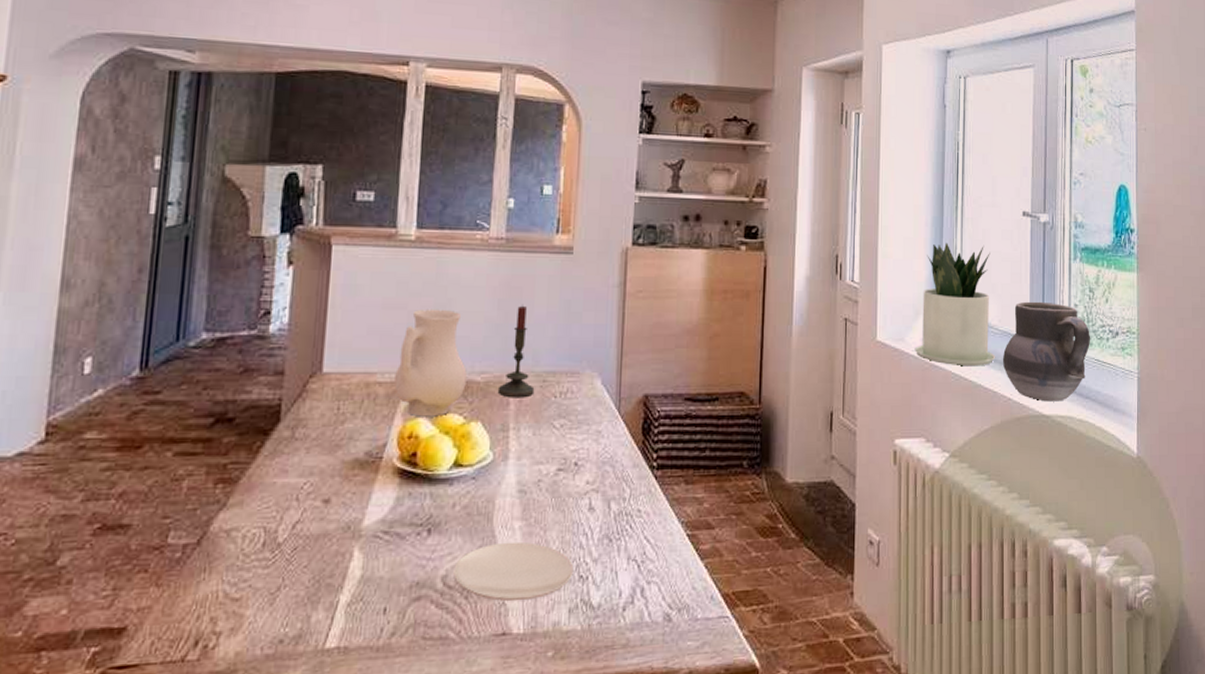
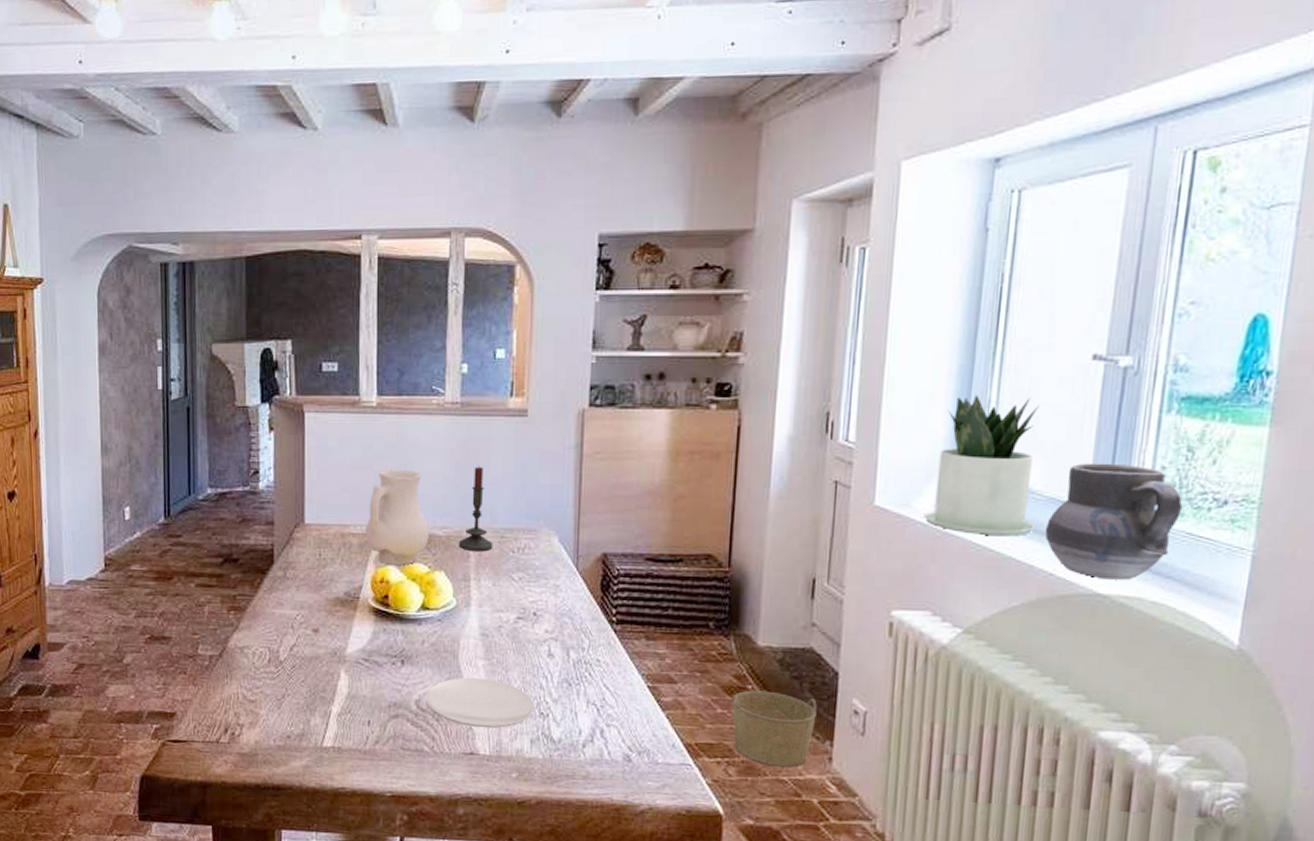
basket: none [765,528,839,608] -> present [731,690,817,767]

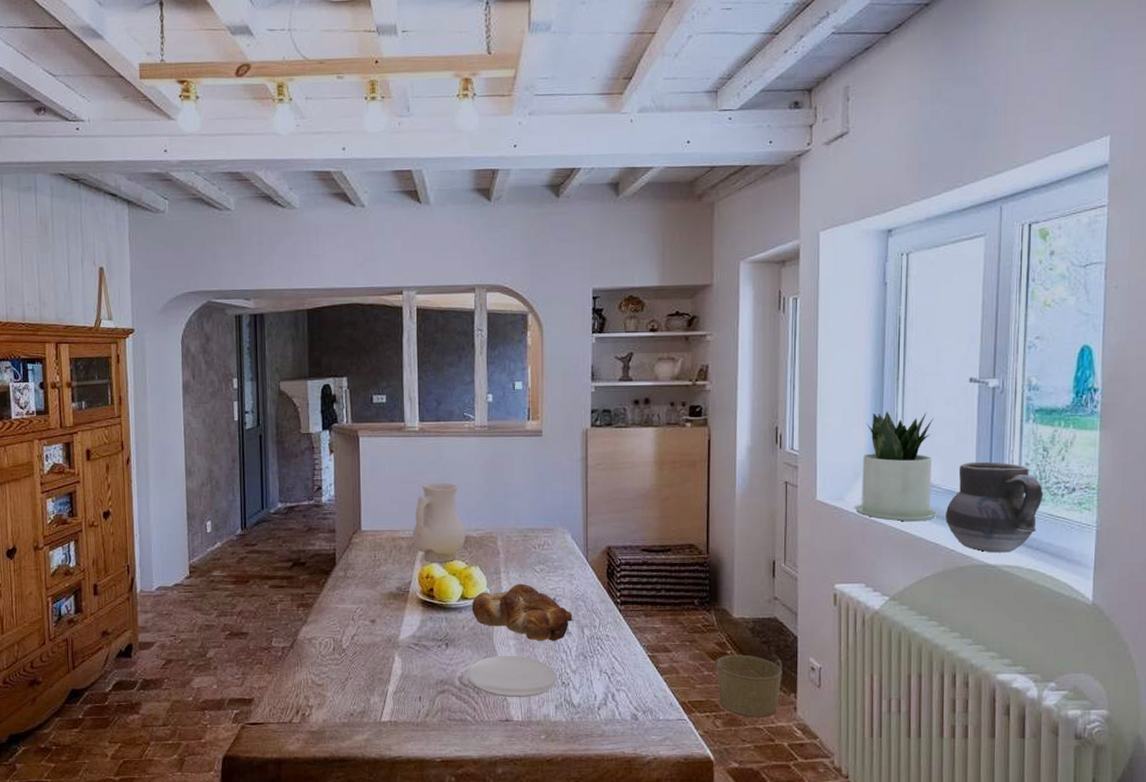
bread loaf: none [434,593,556,664] -> present [471,583,573,642]
candle: present [458,466,493,552] -> none [490,478,518,549]

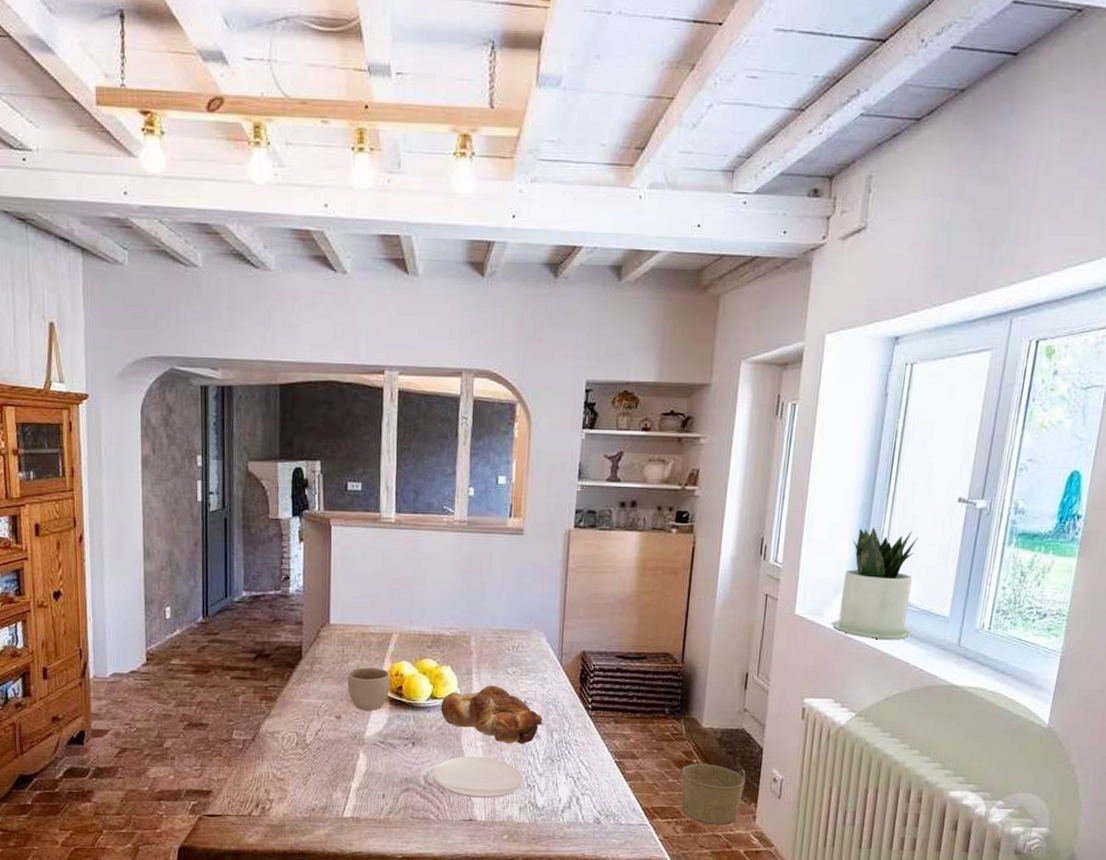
cup: none [380,565,421,613] -> present [347,661,390,711]
ceramic pitcher: present [413,482,466,563] -> none [384,577,438,661]
ceramic jug: present [945,461,1044,553] -> none [918,583,1016,675]

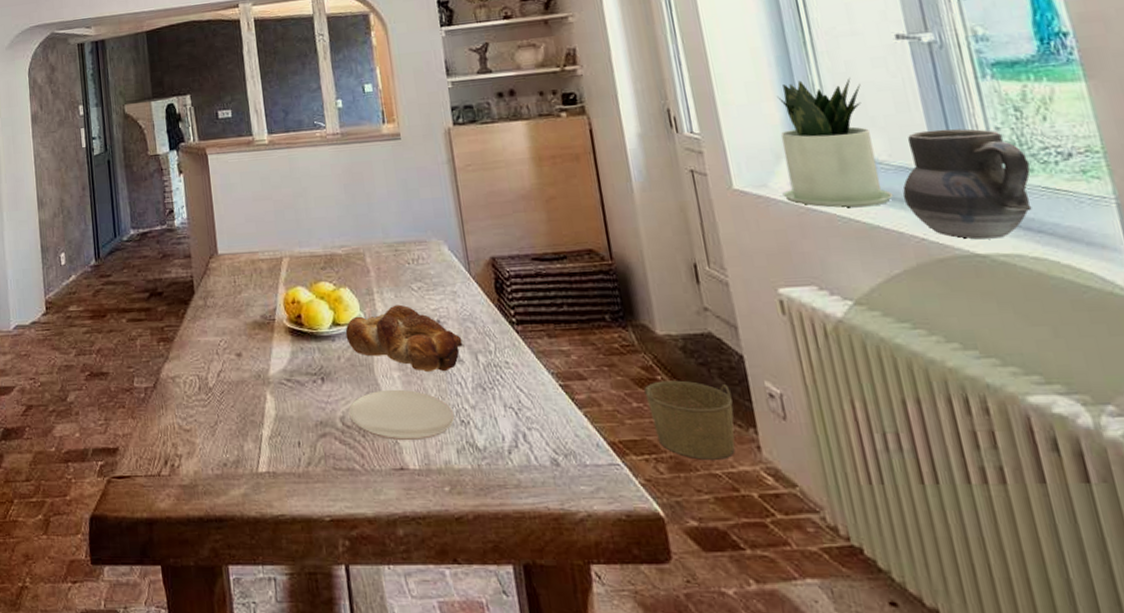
cup: present [347,661,390,711] -> none [242,291,289,345]
ceramic jug: none [918,583,1016,675] -> present [902,128,1032,240]

